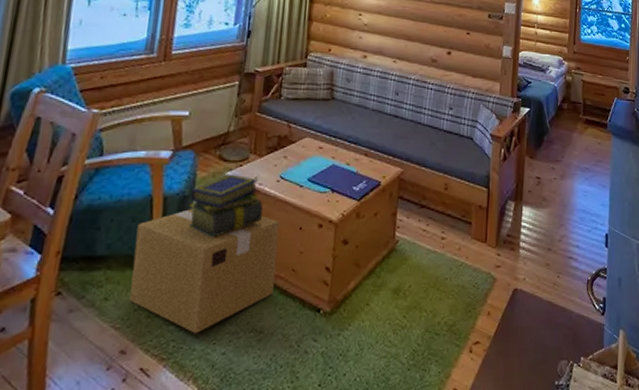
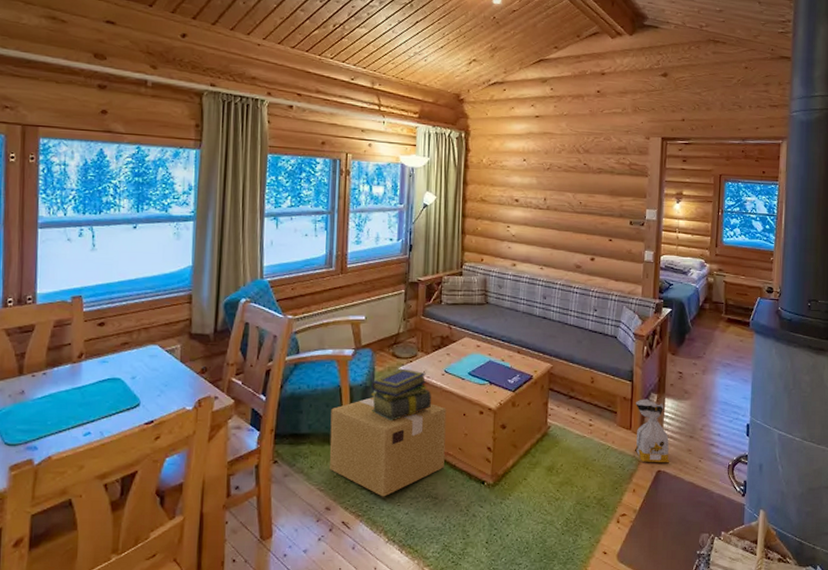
bag: none [490,207,527,279] -> present [635,399,669,462]

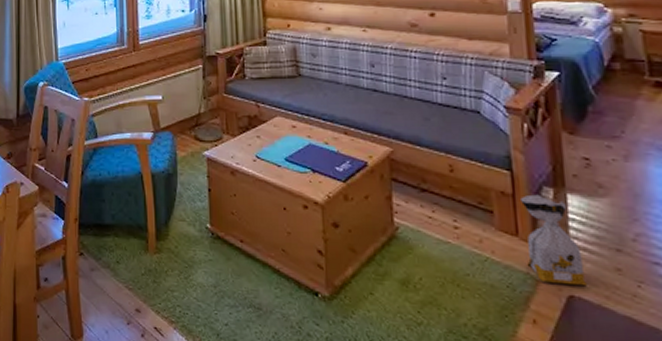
cardboard box: present [329,397,447,497] -> none [134,186,266,303]
stack of books: present [370,368,432,421] -> none [173,153,245,214]

